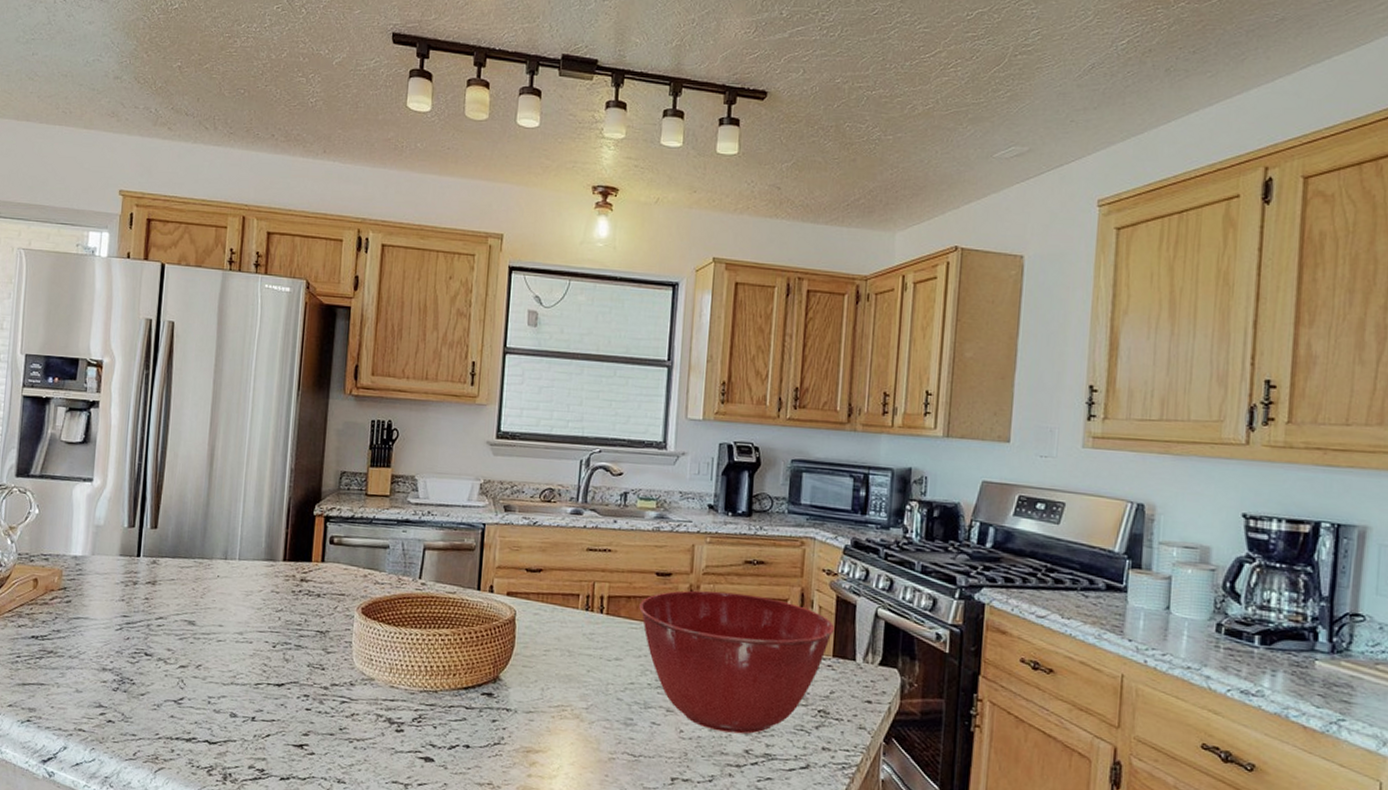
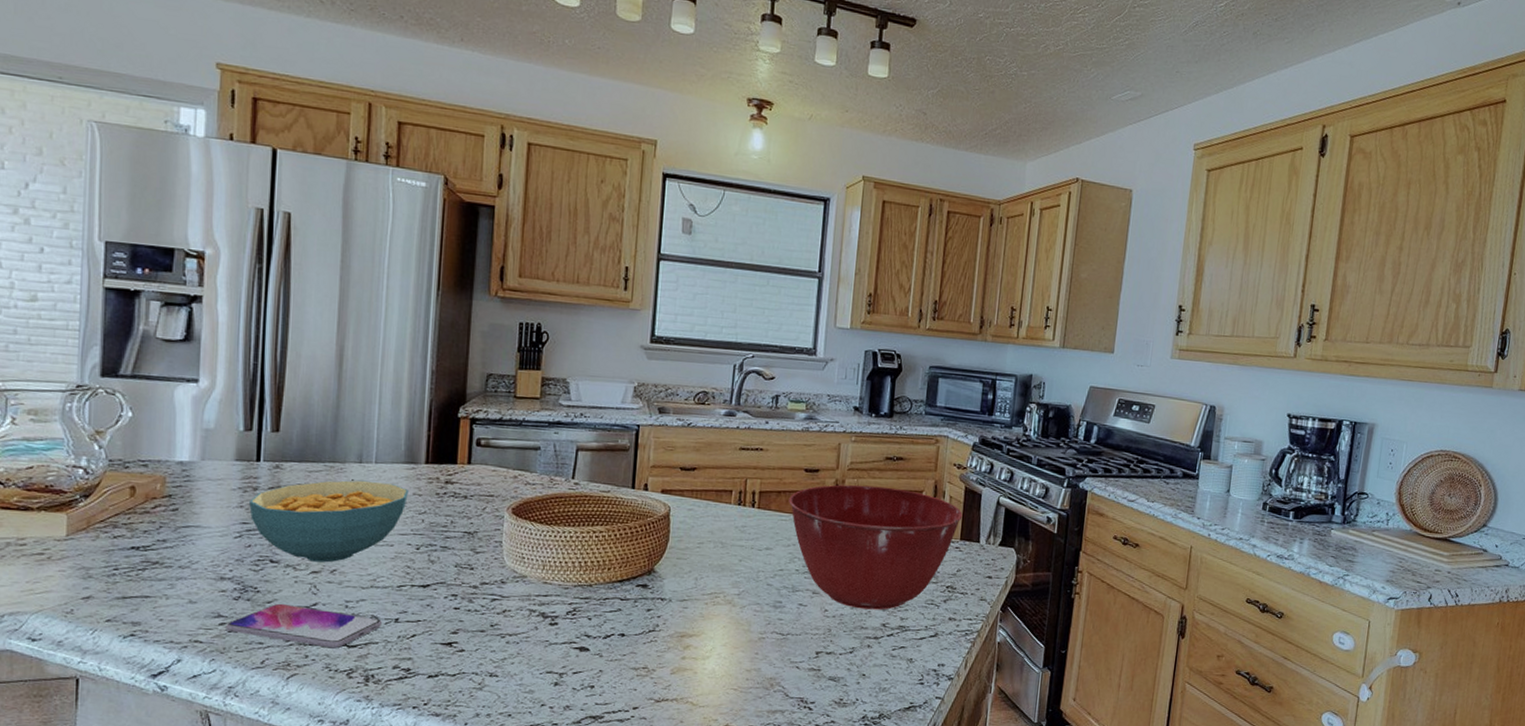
smartphone: none [105,696,241,744] -> present [226,603,383,649]
cereal bowl: none [129,576,267,658] -> present [249,480,408,563]

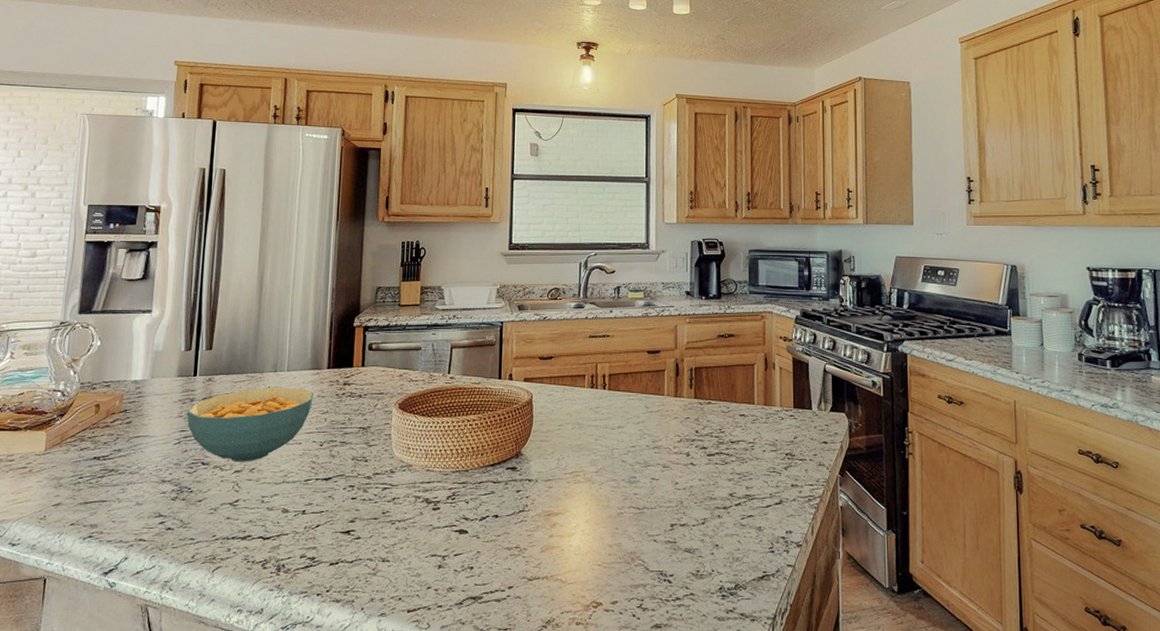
smartphone: present [226,603,383,649] -> none [164,501,292,541]
mixing bowl: present [789,484,963,610] -> none [635,362,793,480]

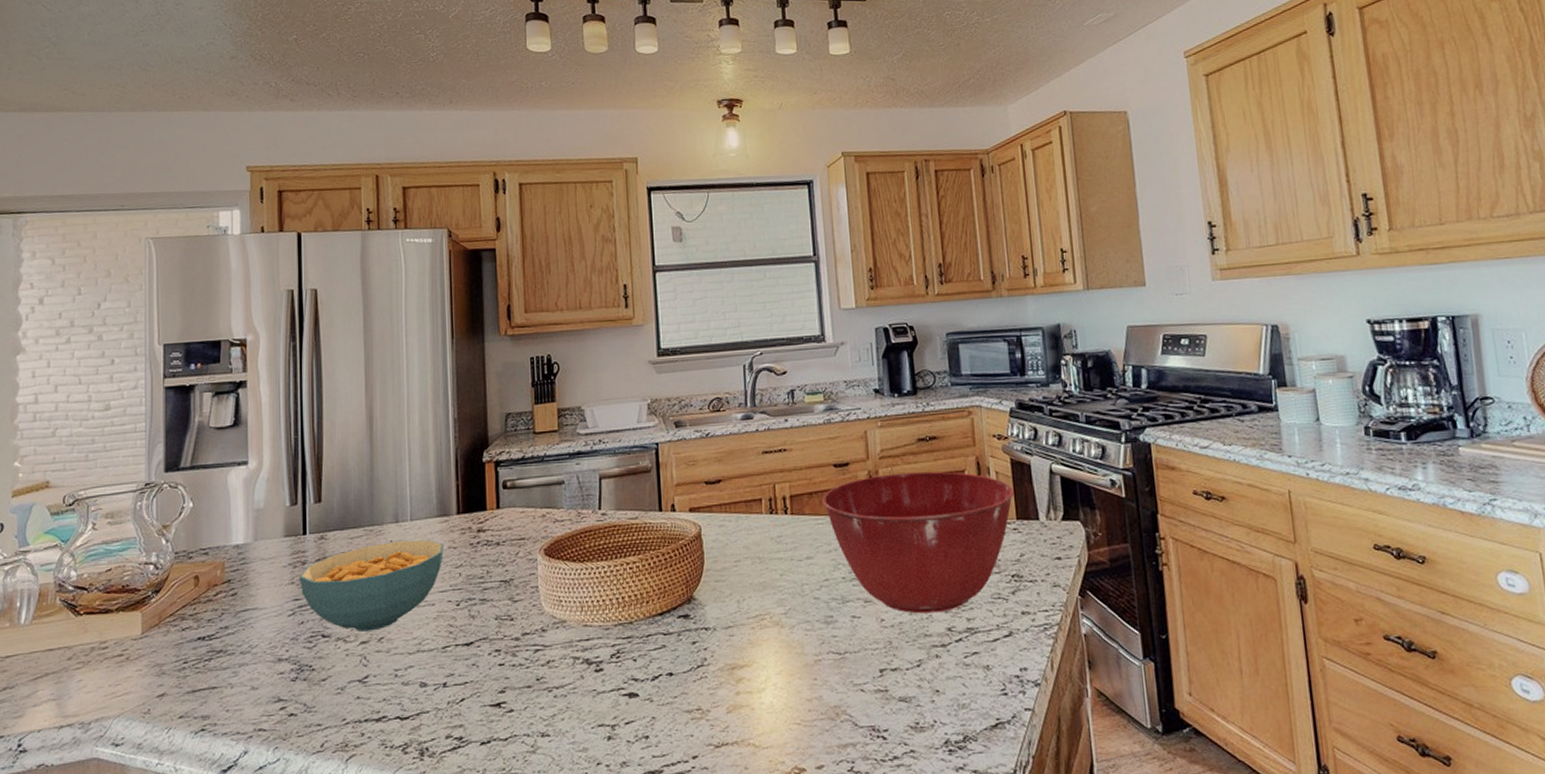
mixing bowl: none [635,362,793,480] -> present [822,471,1014,614]

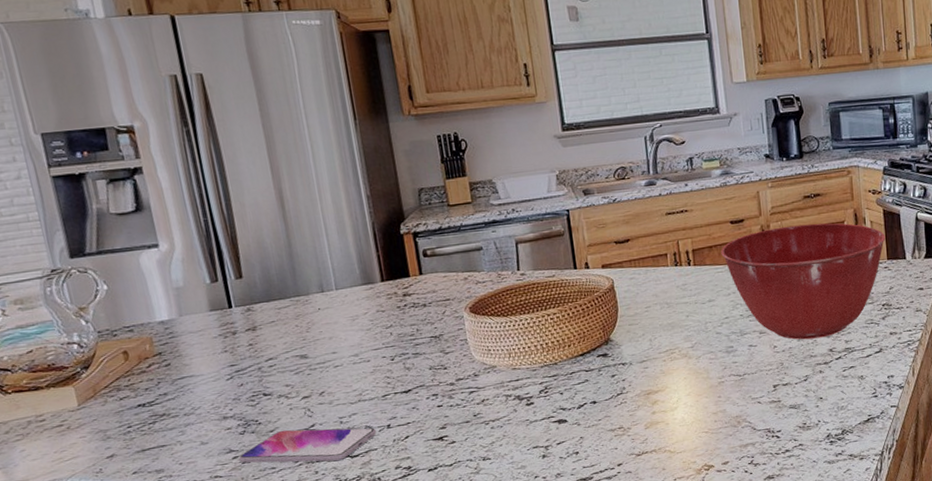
smartphone: none [286,679,432,723] -> present [239,427,377,463]
cereal bowl: present [300,539,444,632] -> none [232,305,373,389]

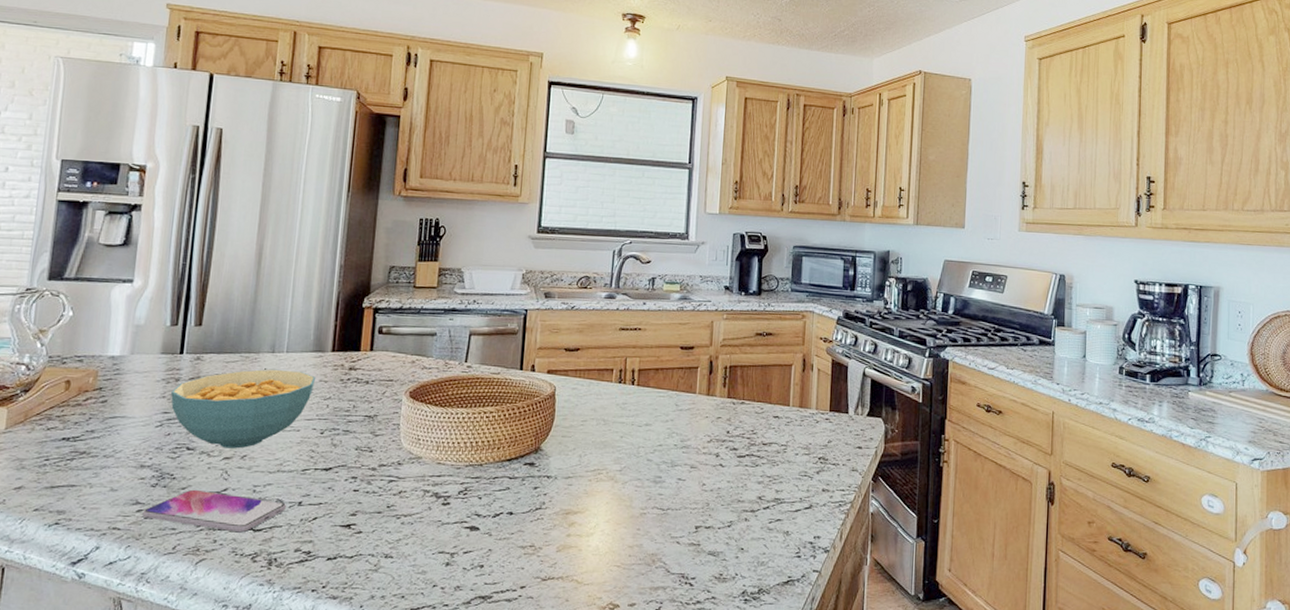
cereal bowl: none [232,305,373,389] -> present [171,369,315,449]
mixing bowl: present [721,223,886,340] -> none [666,360,831,483]

